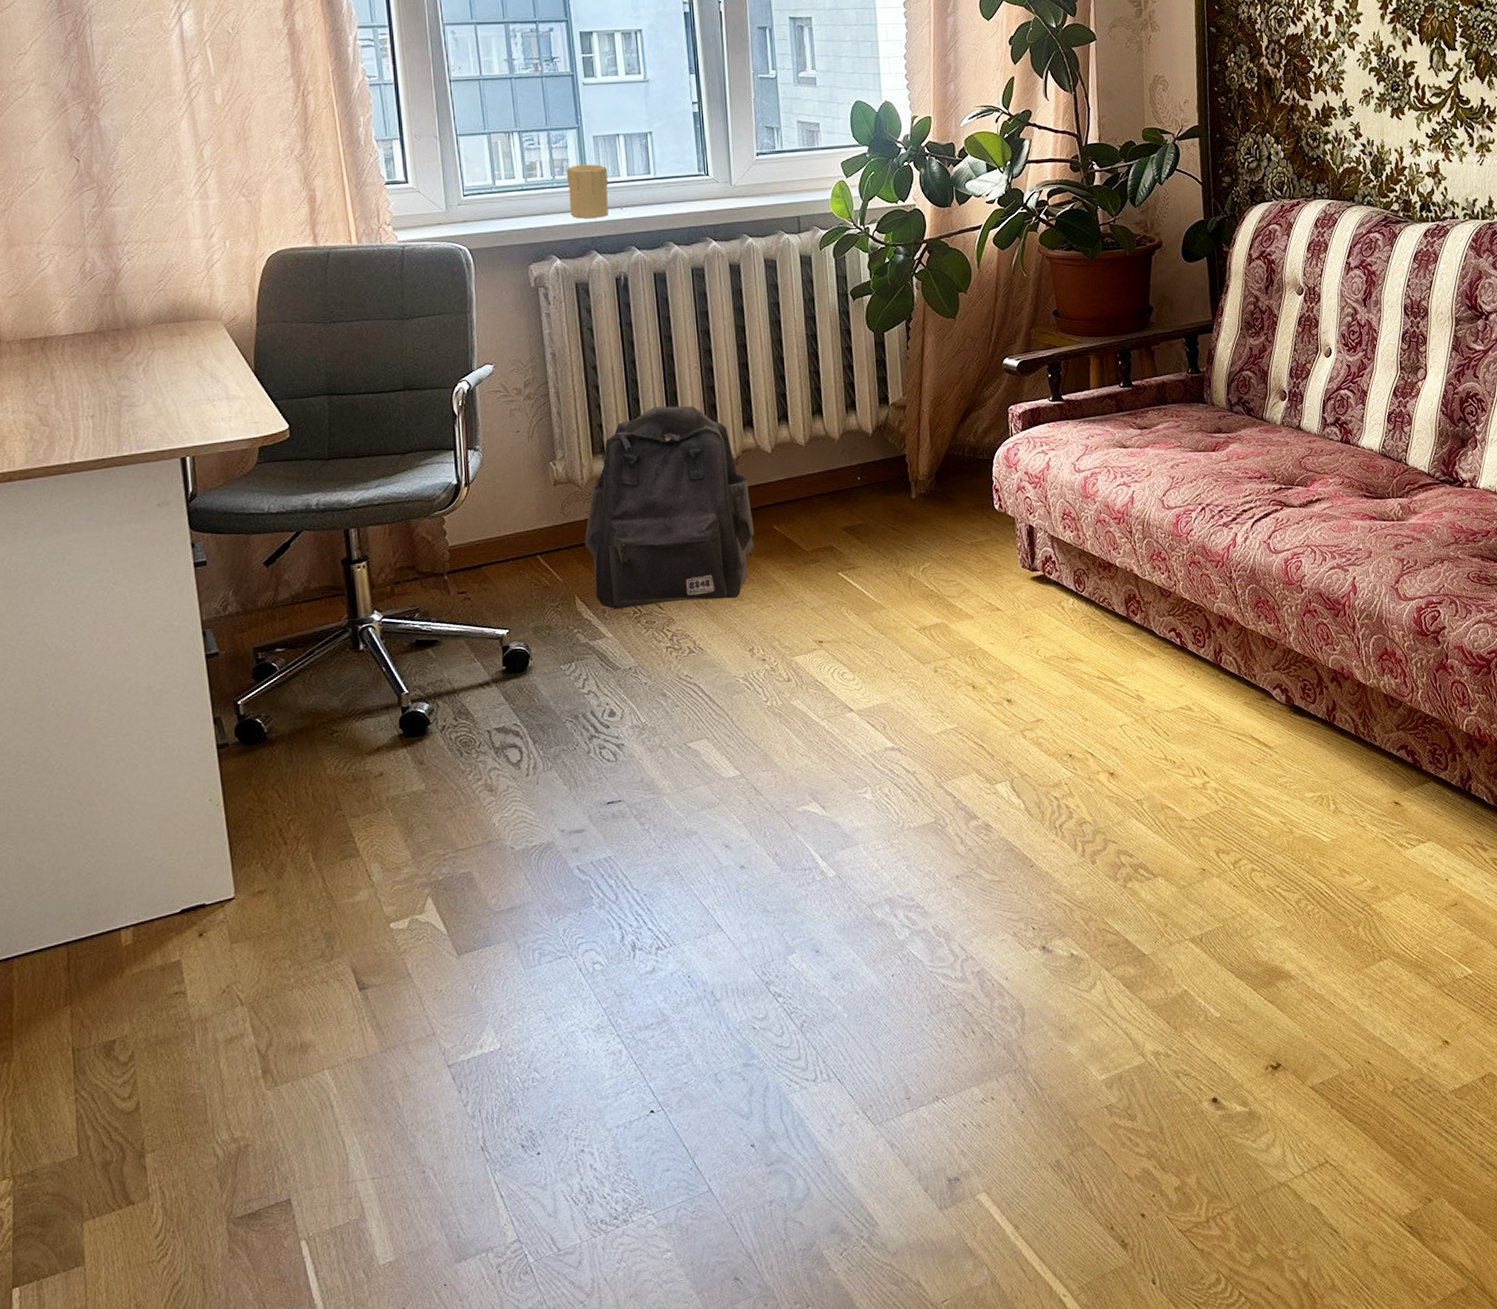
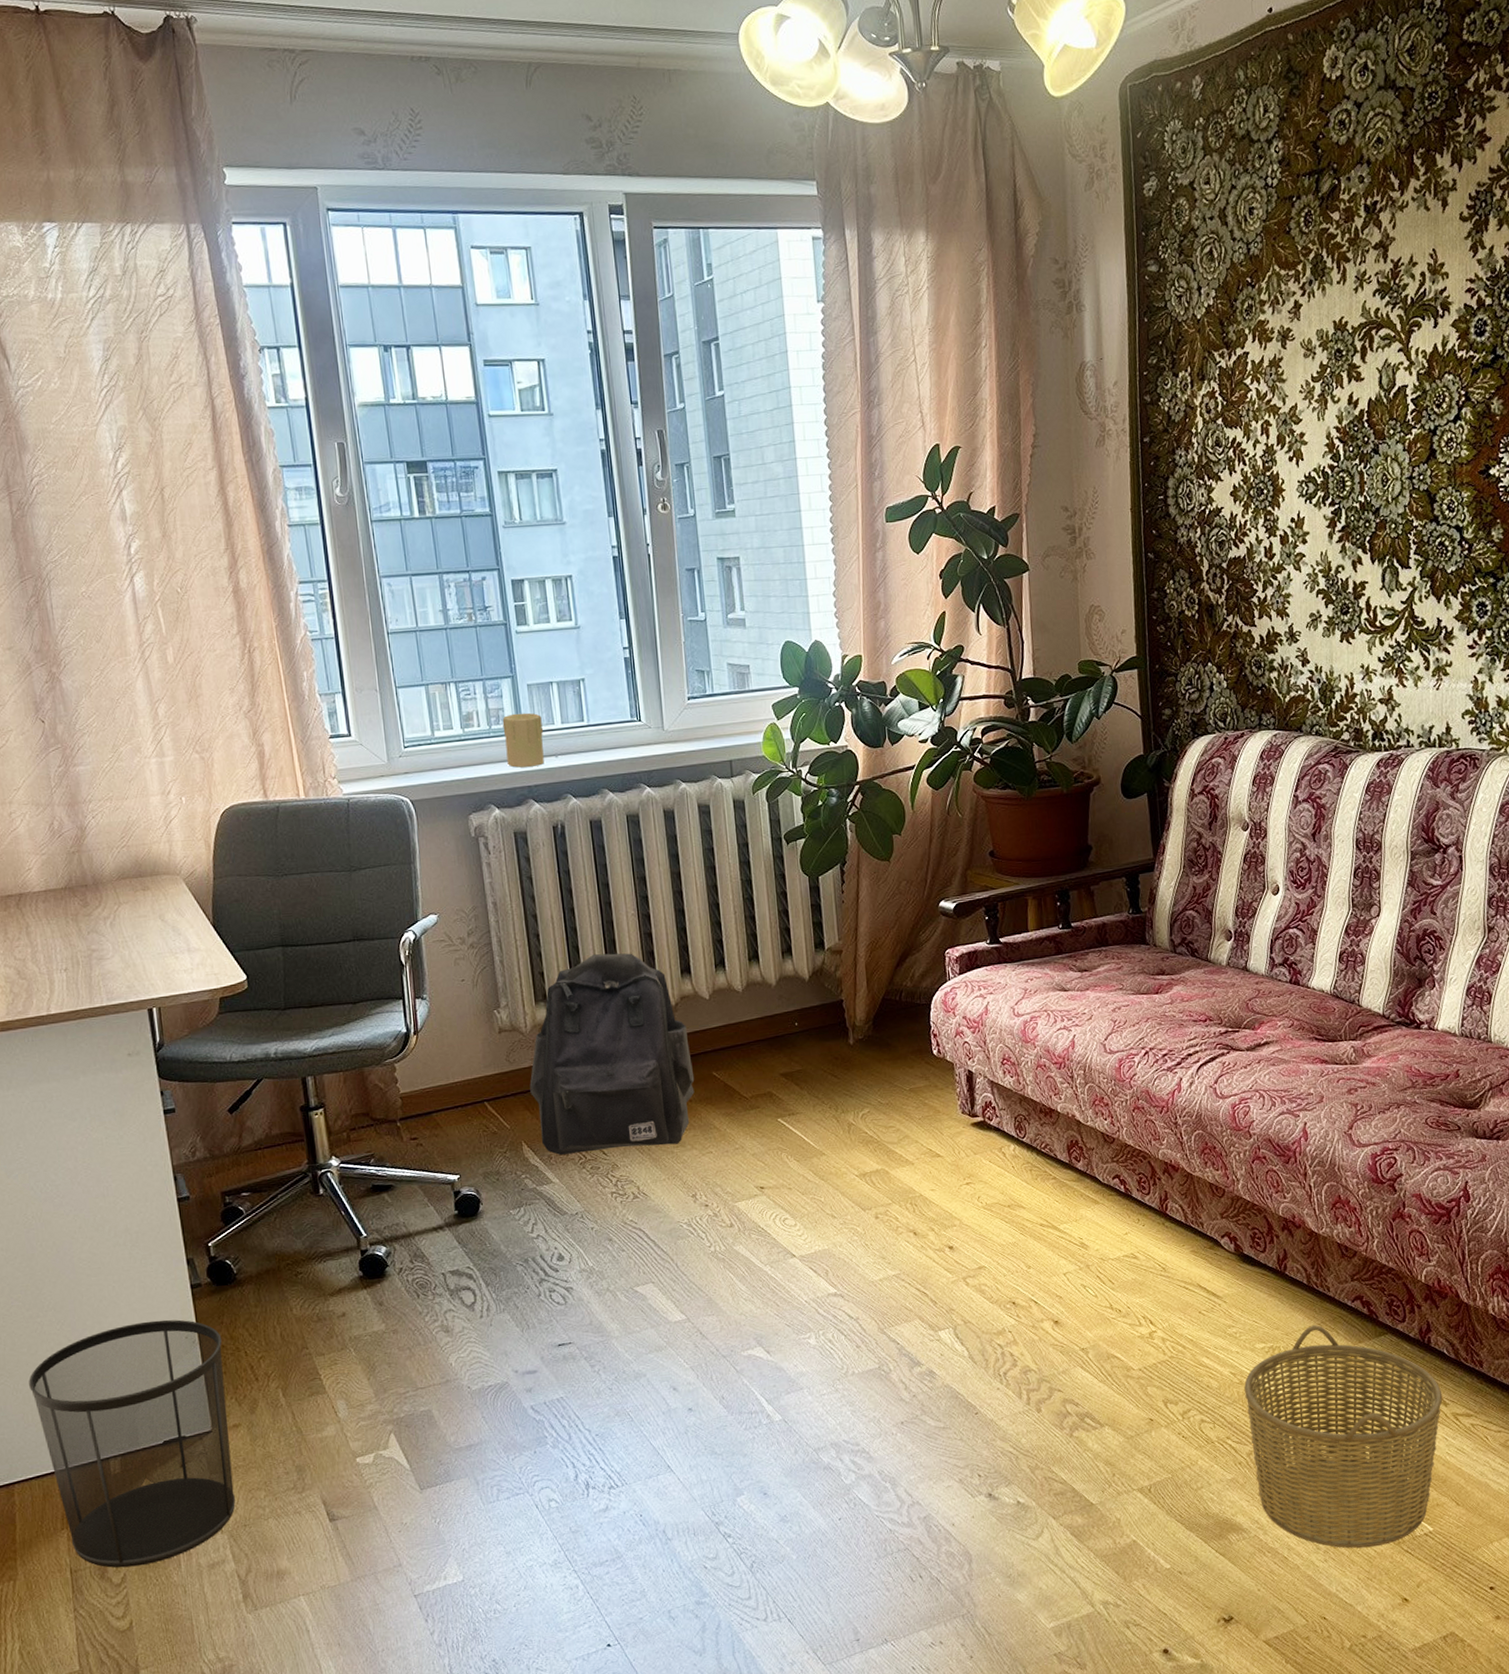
waste bin: none [34,781,258,1045] -> present [29,1319,236,1568]
basket: none [1294,773,1482,993] -> present [1244,1324,1443,1548]

